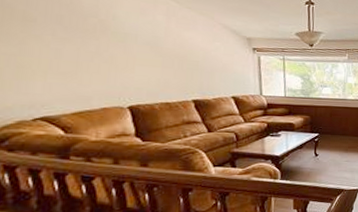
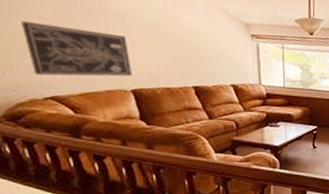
wall art: none [16,43,130,96] -> present [20,21,132,77]

